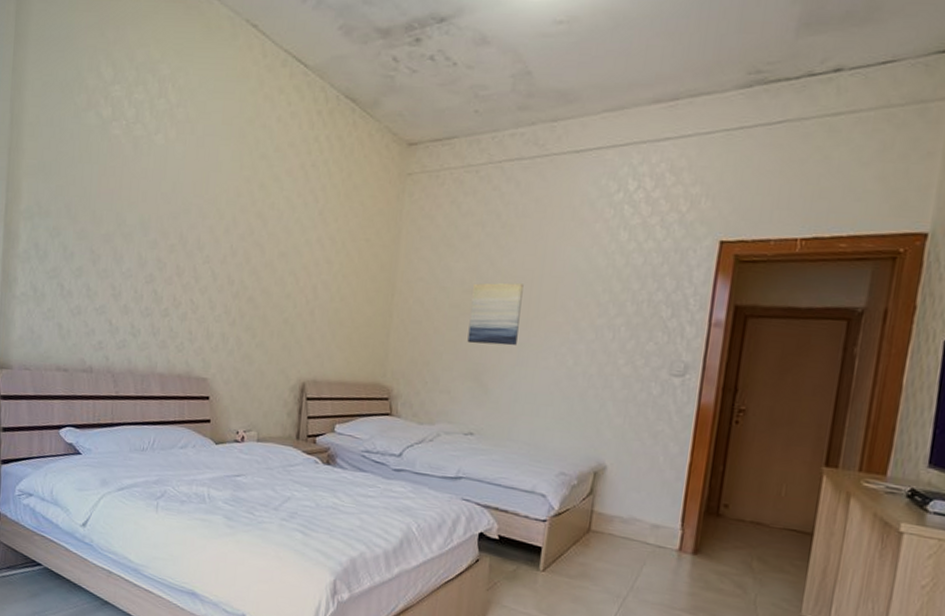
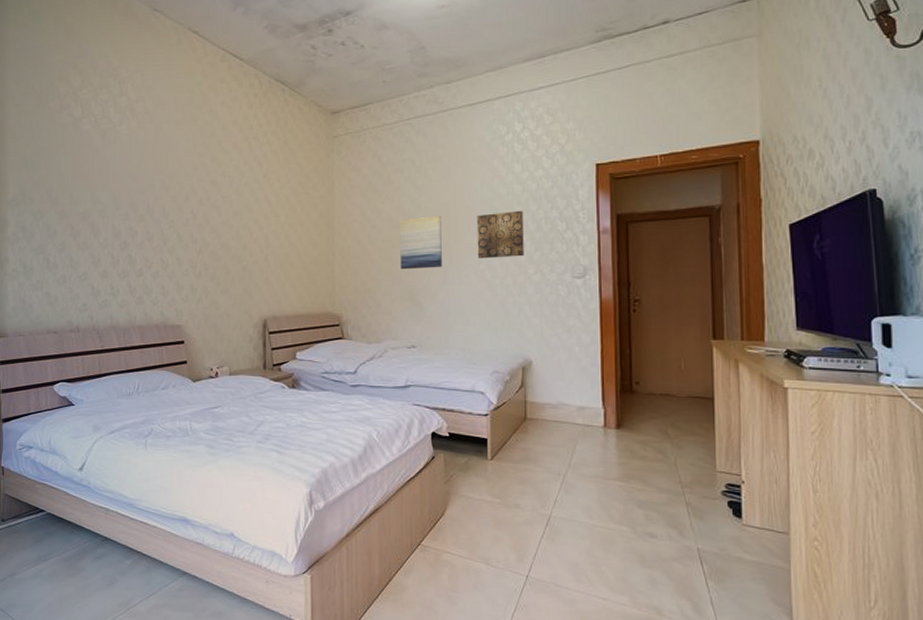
wall art: none [560,287,623,344] -> present [477,210,524,259]

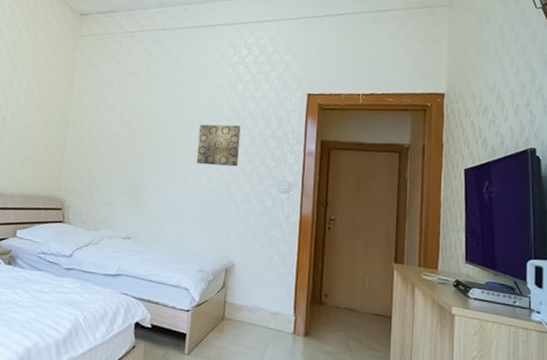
wall art: present [400,216,442,270] -> none [125,118,168,168]

